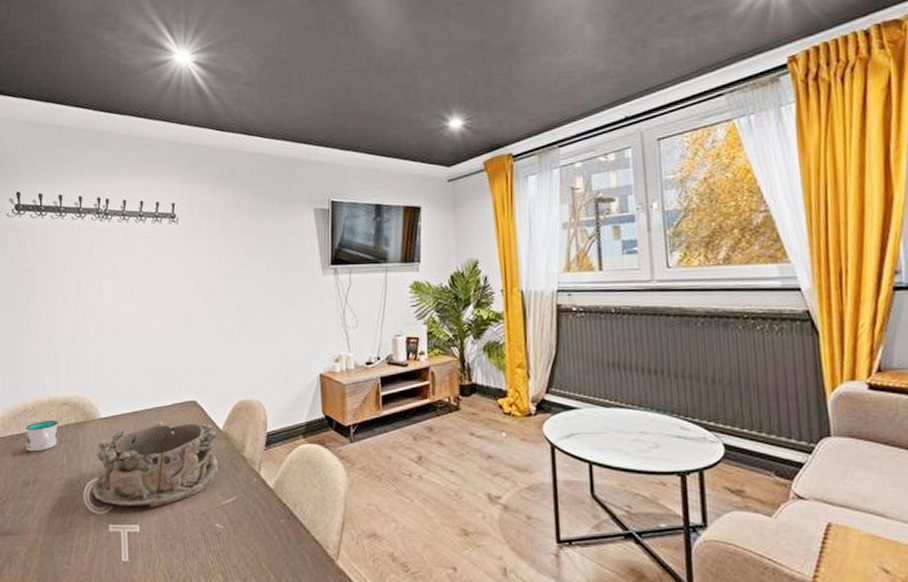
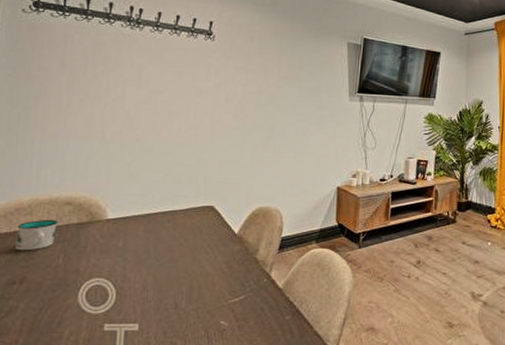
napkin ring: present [91,421,219,509] -> none [87,223,232,309]

